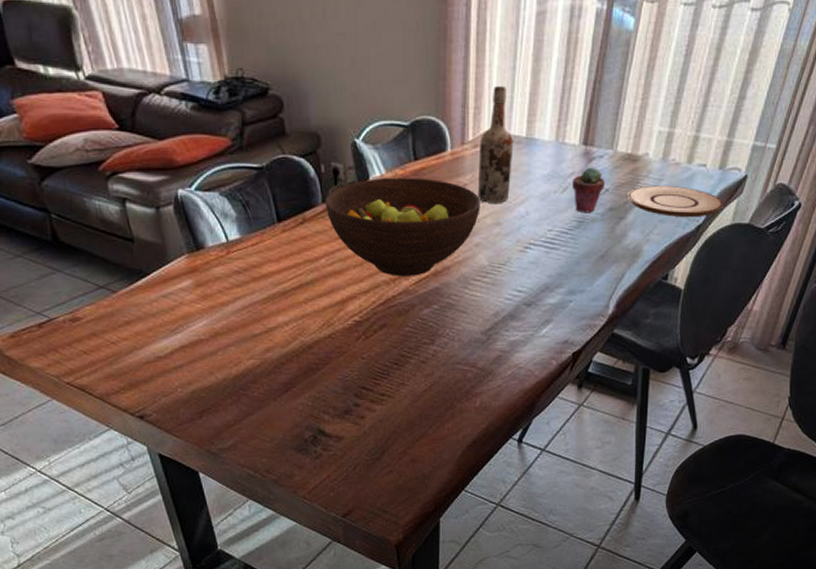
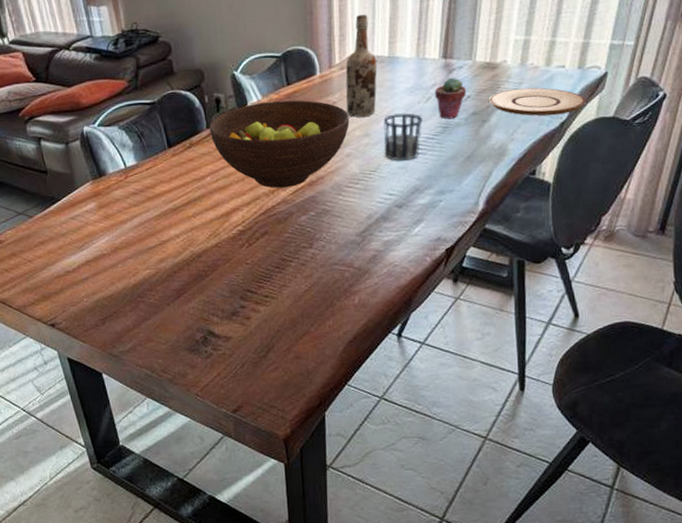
cup: none [515,203,558,255] -> present [383,113,423,161]

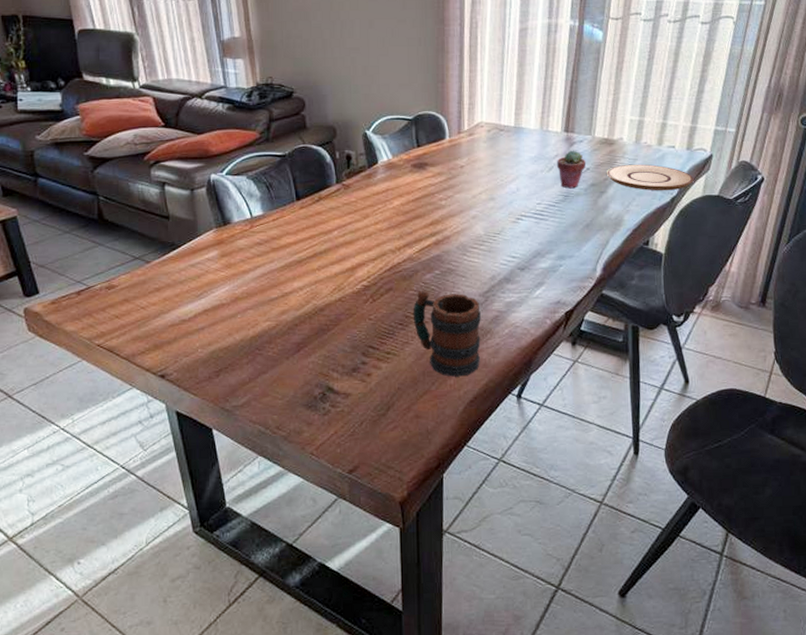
fruit bowl: present [209,100,350,188] -> none [339,161,476,246]
mug: none [289,233,359,318] -> present [413,291,481,377]
wine bottle: present [345,14,378,117] -> none [473,86,504,181]
cup: present [383,113,423,161] -> none [508,180,545,226]

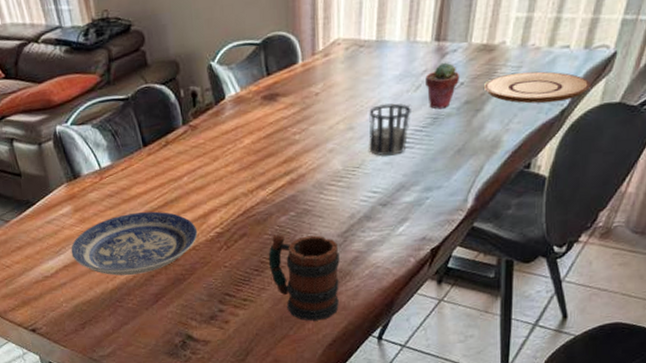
plate: none [213,261,345,323] -> present [71,211,198,276]
cup: none [508,180,545,226] -> present [369,103,411,156]

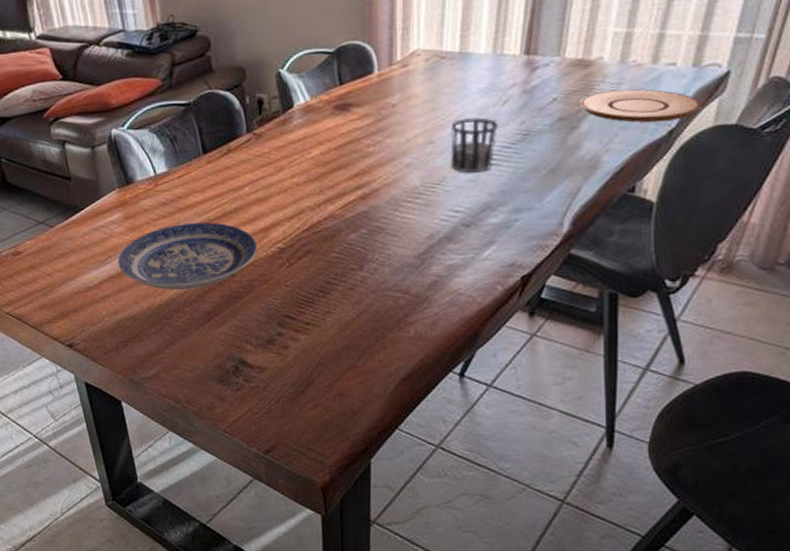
mug: present [268,234,340,321] -> none [335,253,416,351]
potted succulent: present [425,62,460,109] -> none [514,76,553,125]

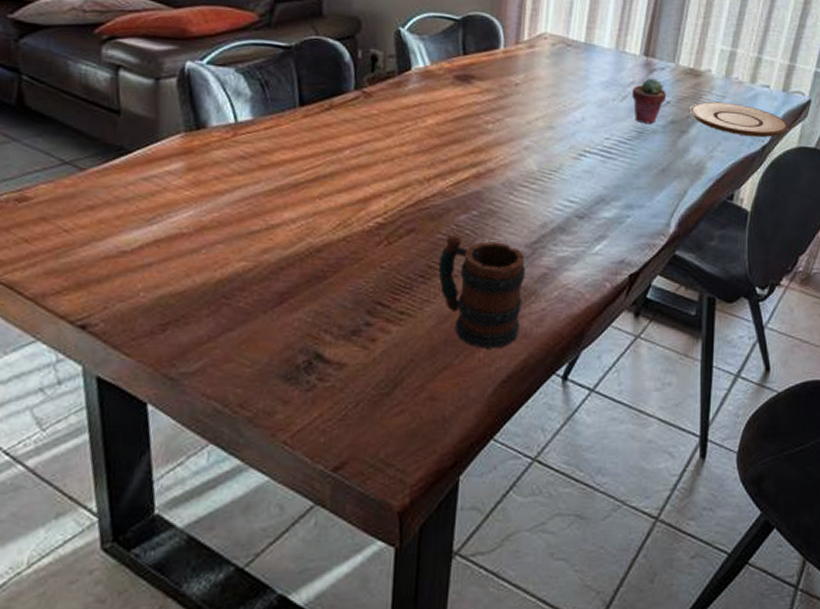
plate: present [118,222,258,290] -> none [169,183,353,264]
mug: none [335,253,416,351] -> present [438,235,525,349]
cup: present [450,117,498,173] -> none [569,108,616,164]
potted succulent: none [514,76,553,125] -> present [632,78,667,125]

